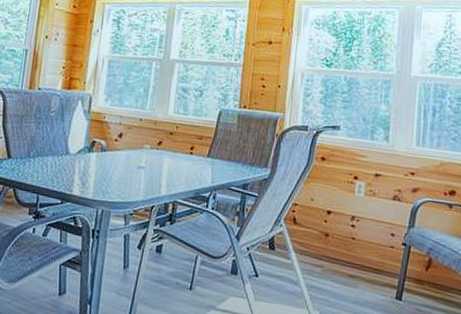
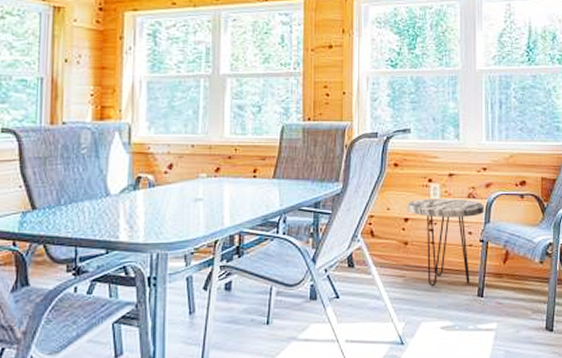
side table: none [331,194,409,285] -> present [408,198,484,286]

